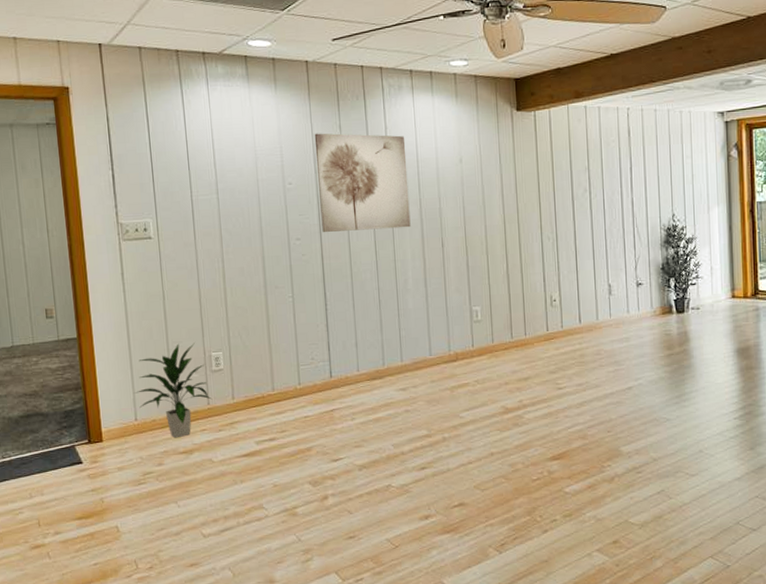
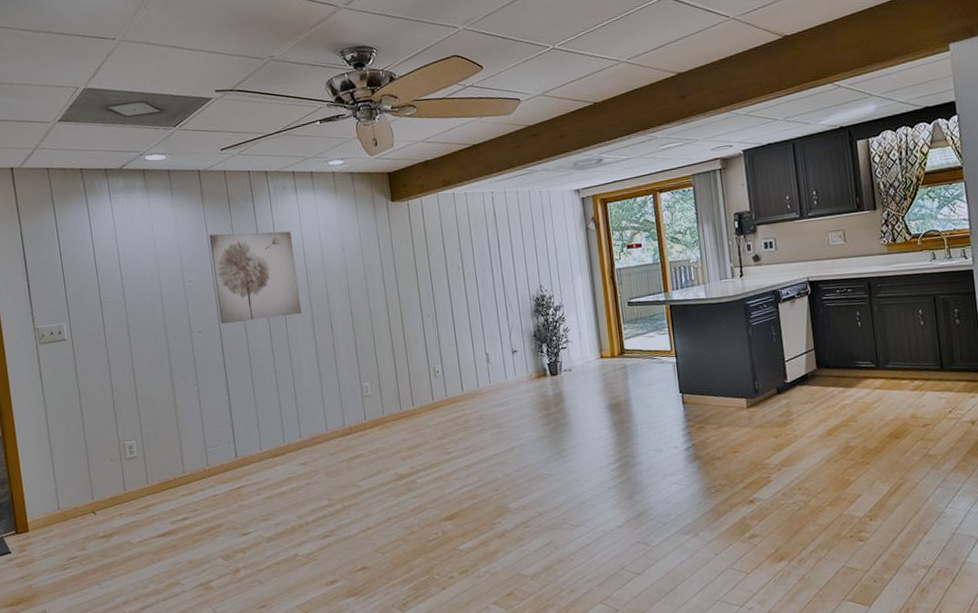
indoor plant: present [134,343,213,438] -> none [56,433,129,524]

